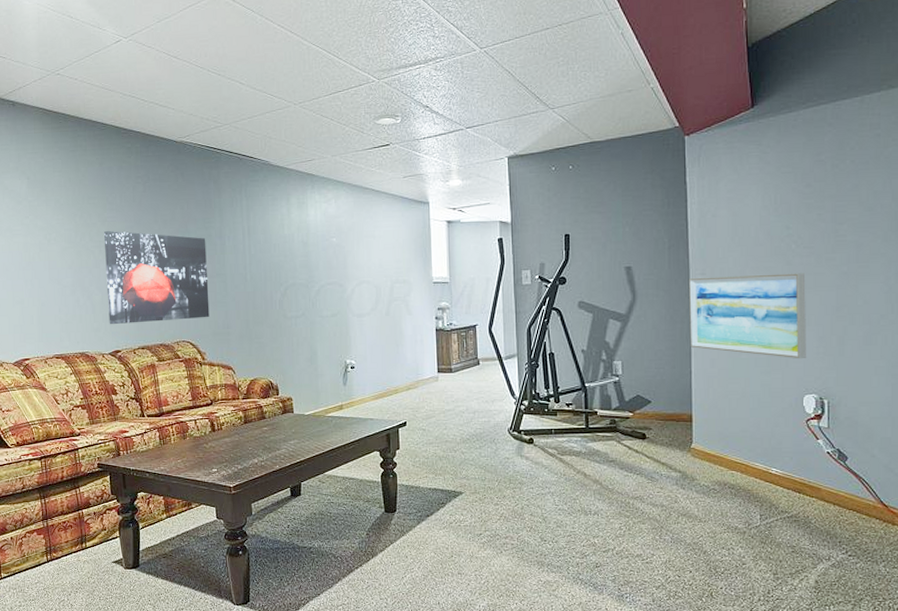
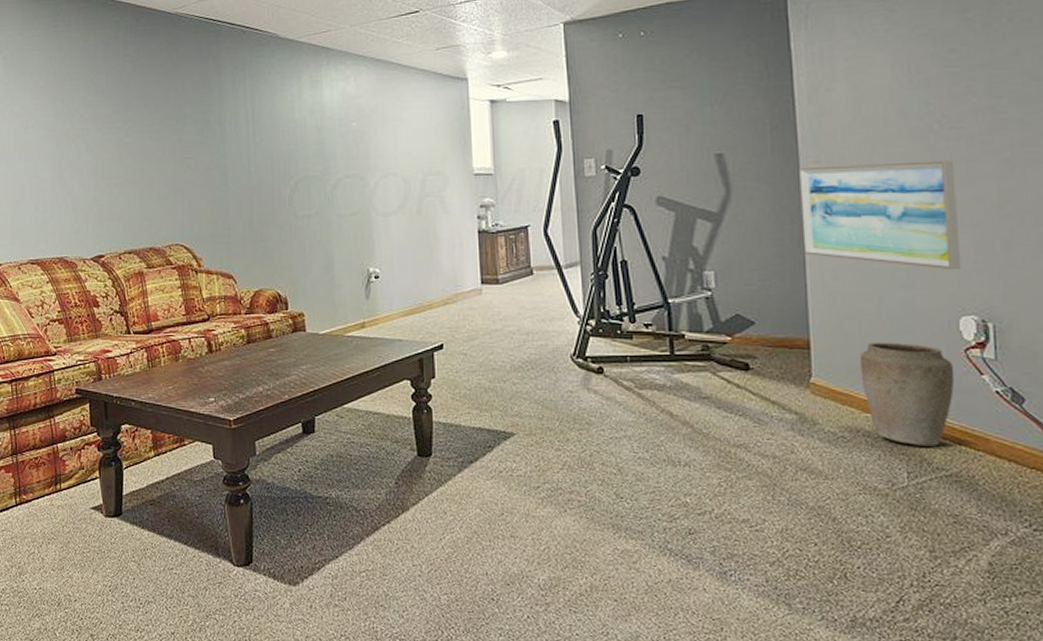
wall art: present [103,230,210,325] -> none [87,116,207,225]
vase: none [729,415,798,495] -> present [859,342,955,447]

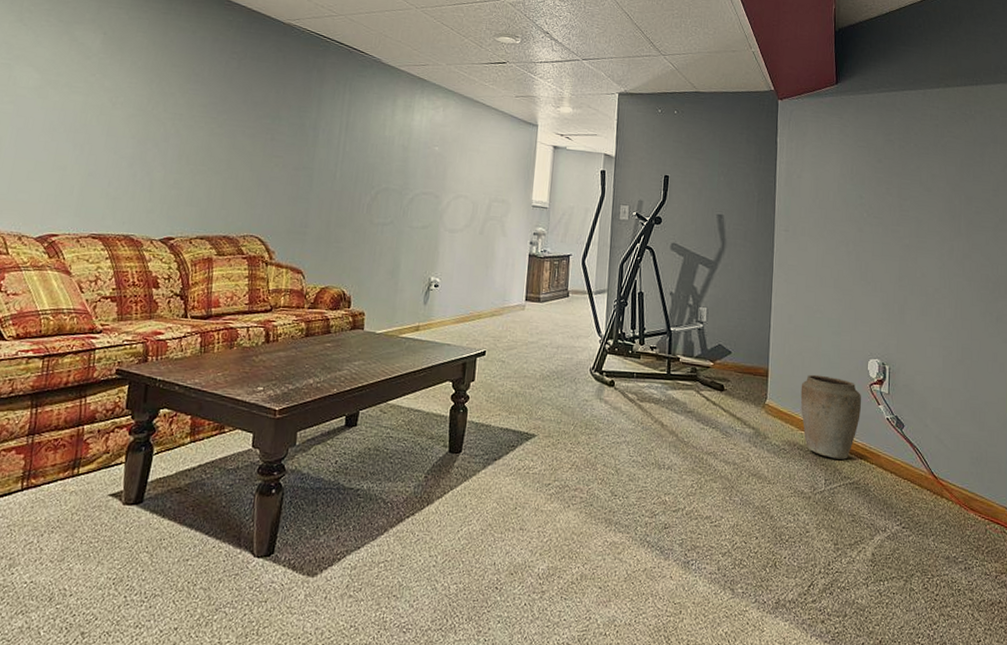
wall art: present [799,160,960,270] -> none [770,233,874,324]

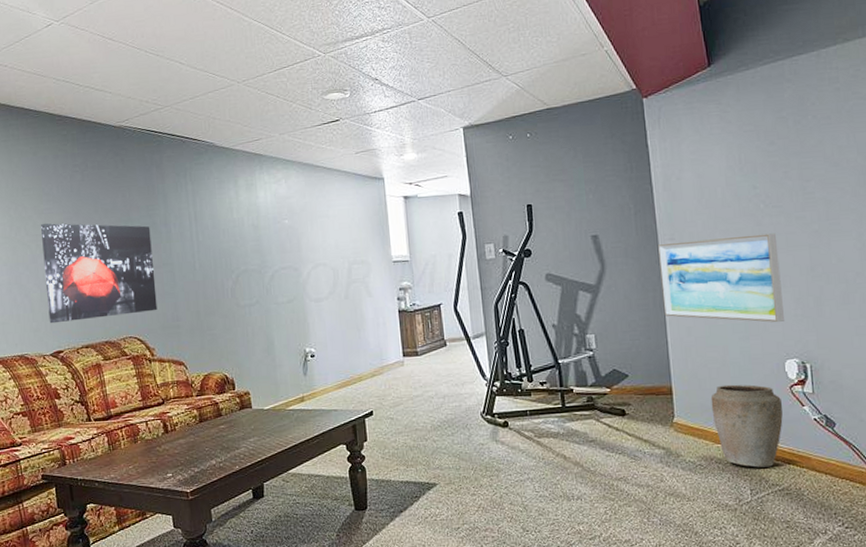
wall art: none [166,103,298,214] -> present [40,223,158,324]
wall art: none [770,233,874,324] -> present [658,233,784,323]

